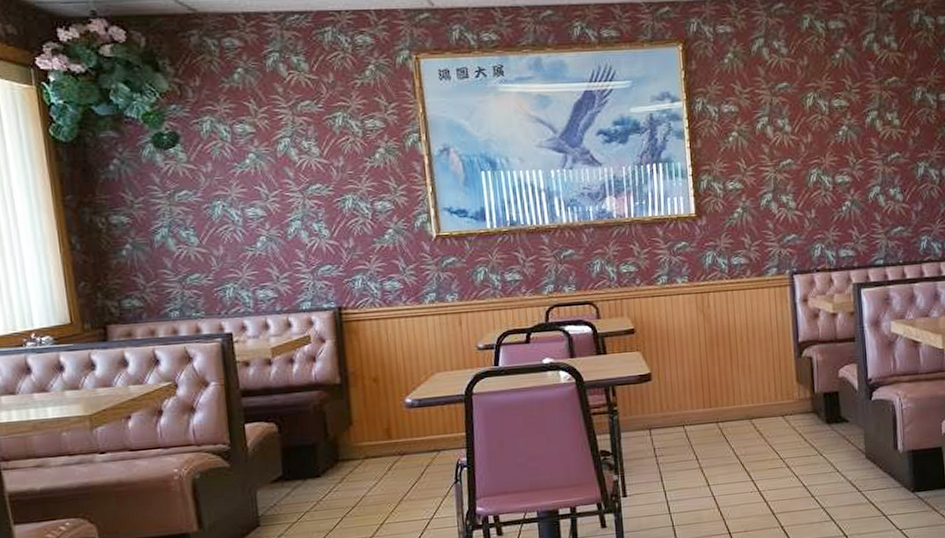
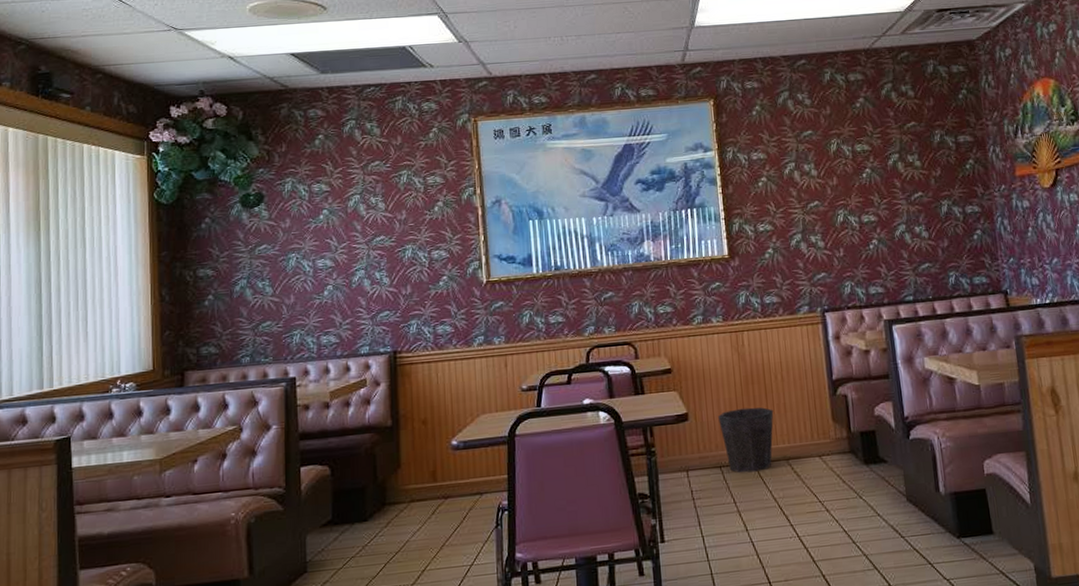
waste bin: none [682,368,738,432] -> present [718,407,774,473]

